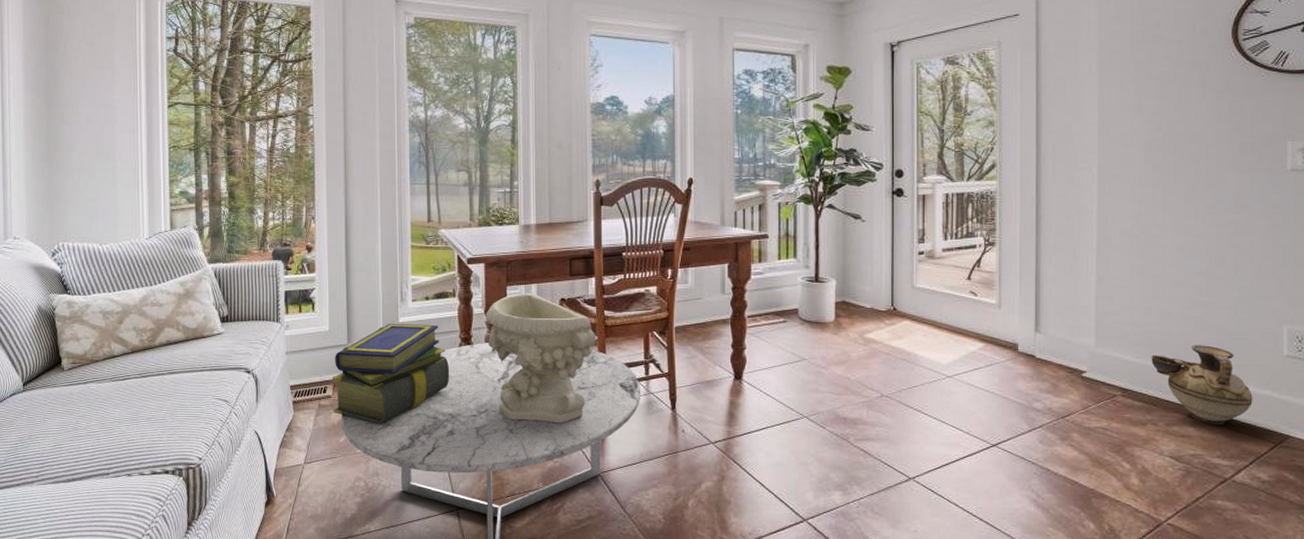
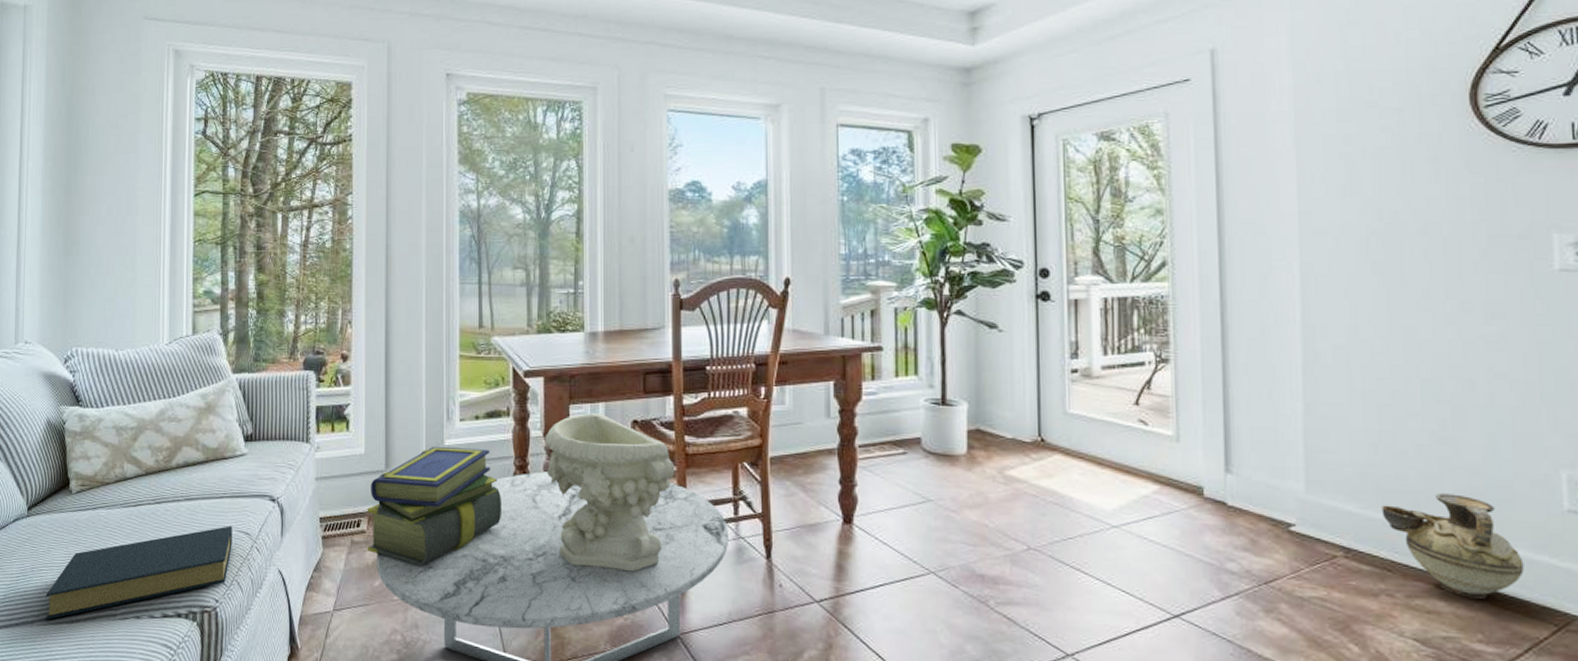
hardback book: none [43,395,213,481] -> present [45,526,232,621]

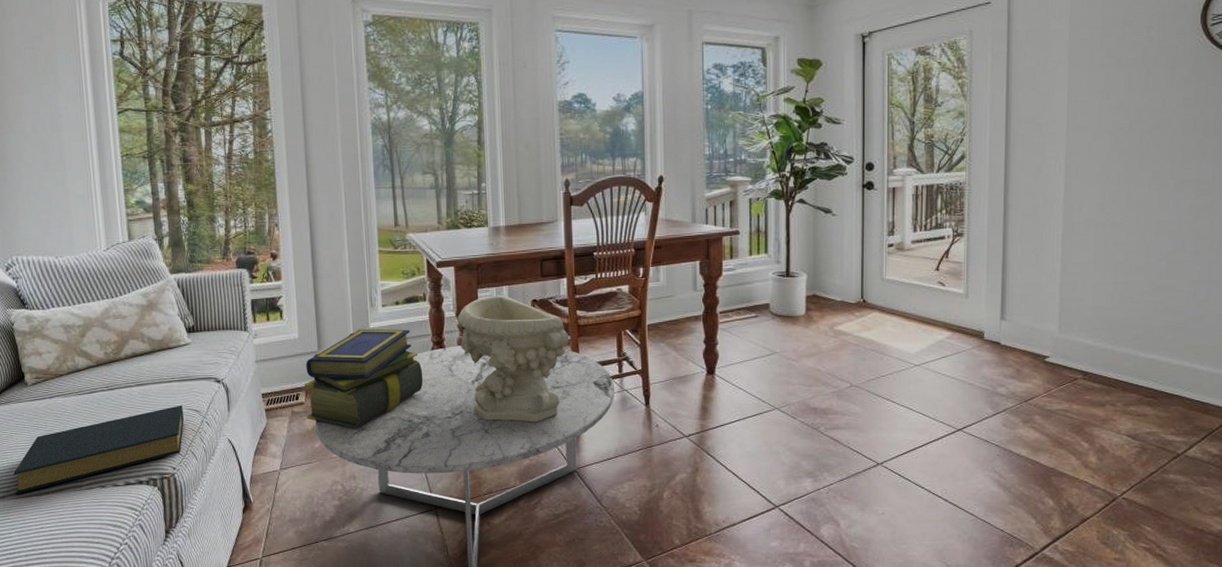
ceramic jug: present [1381,493,1524,599] -> none [1111,328,1207,403]

